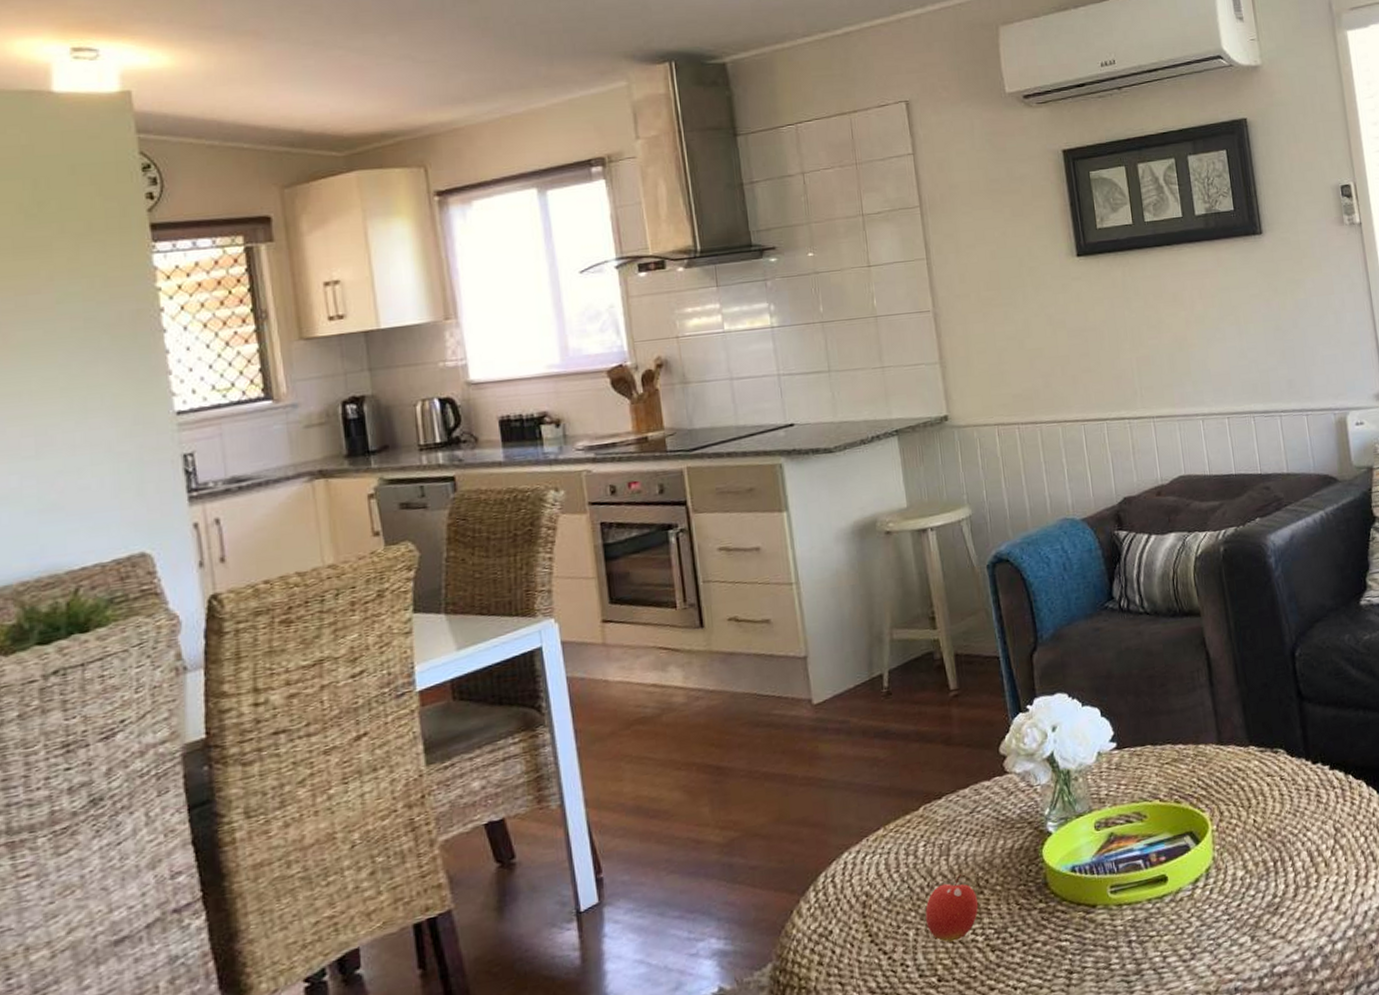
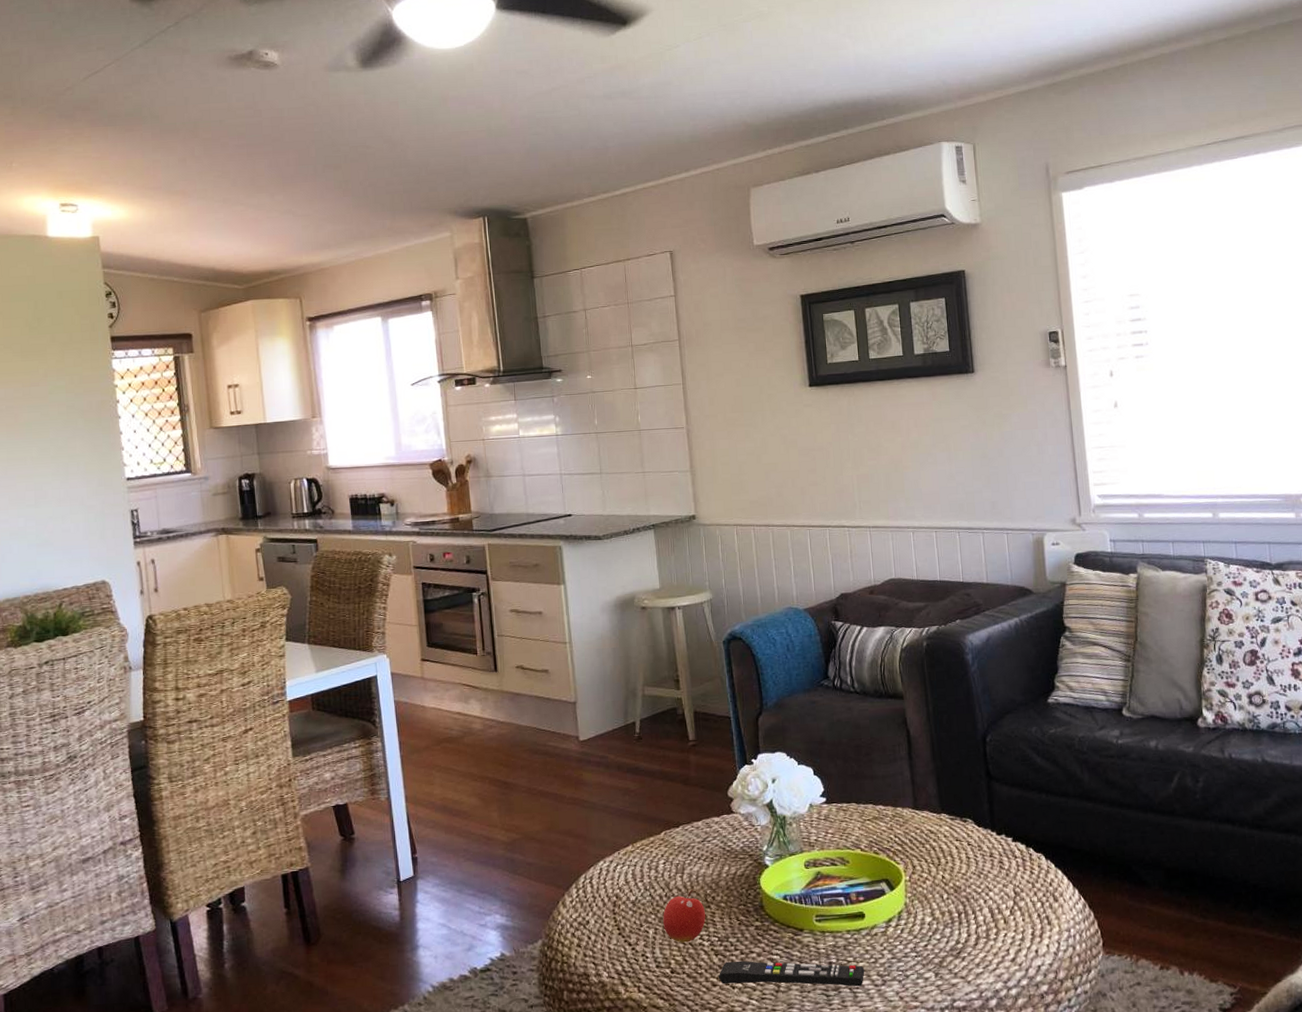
remote control: none [996,940,1171,987] -> present [718,960,865,987]

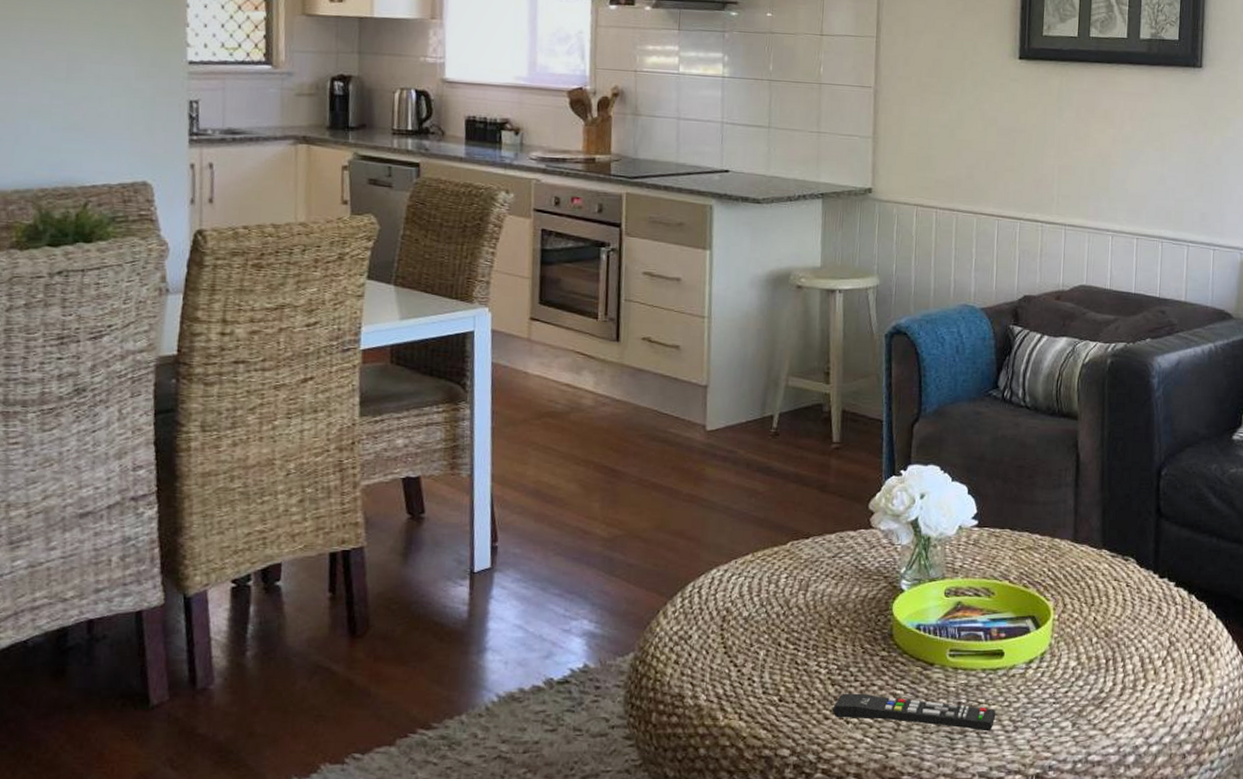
fruit: present [663,889,706,943] -> none [777,609,827,668]

